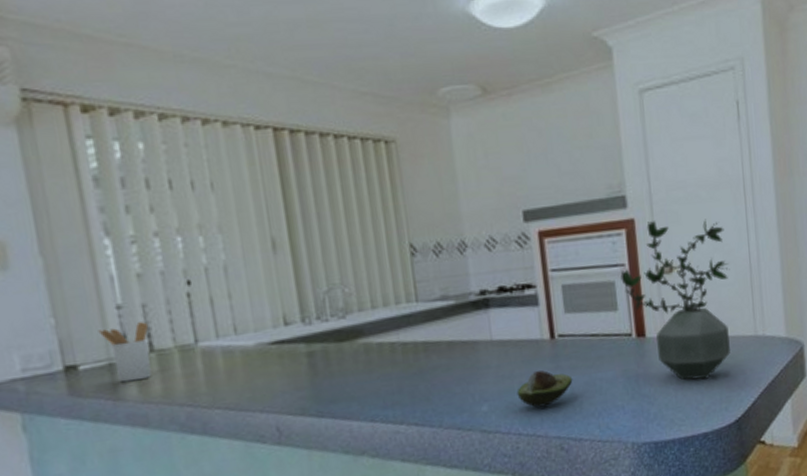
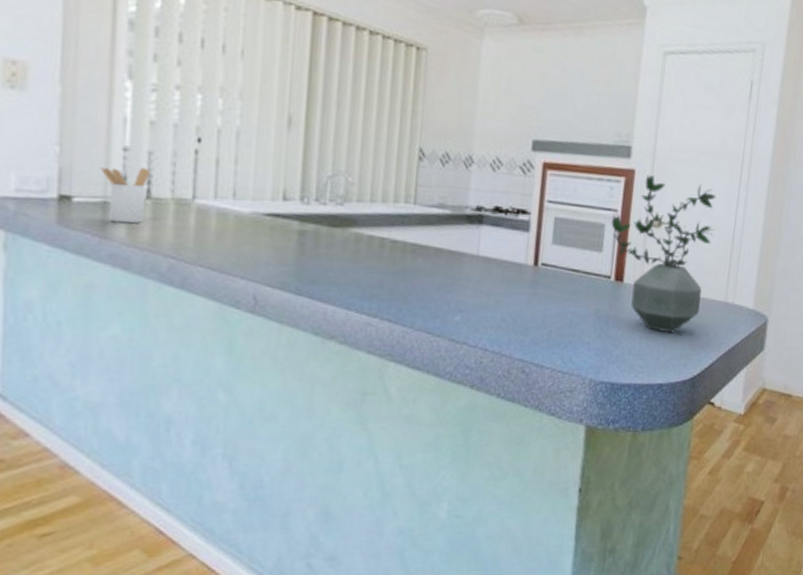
fruit: present [517,370,573,407] -> none [491,293,547,328]

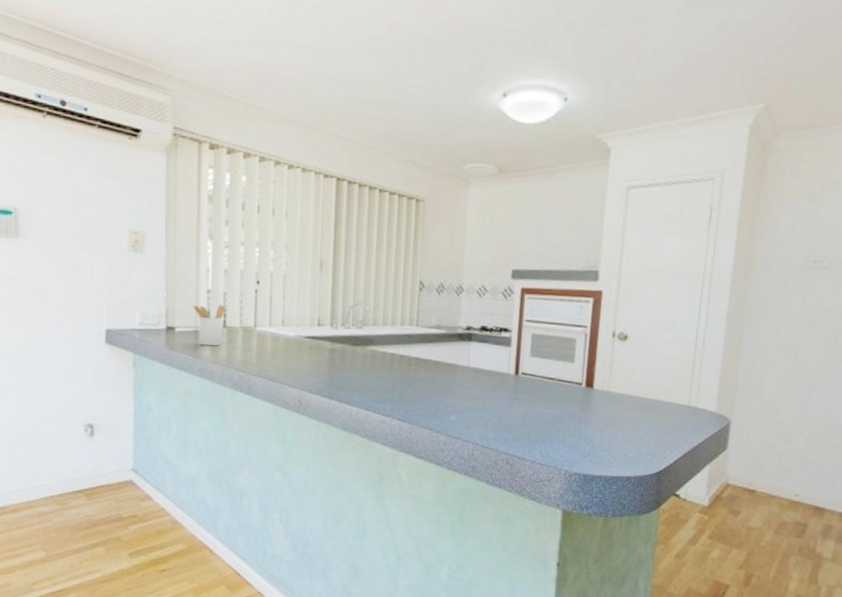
potted plant: present [611,175,716,333] -> none [581,295,679,433]

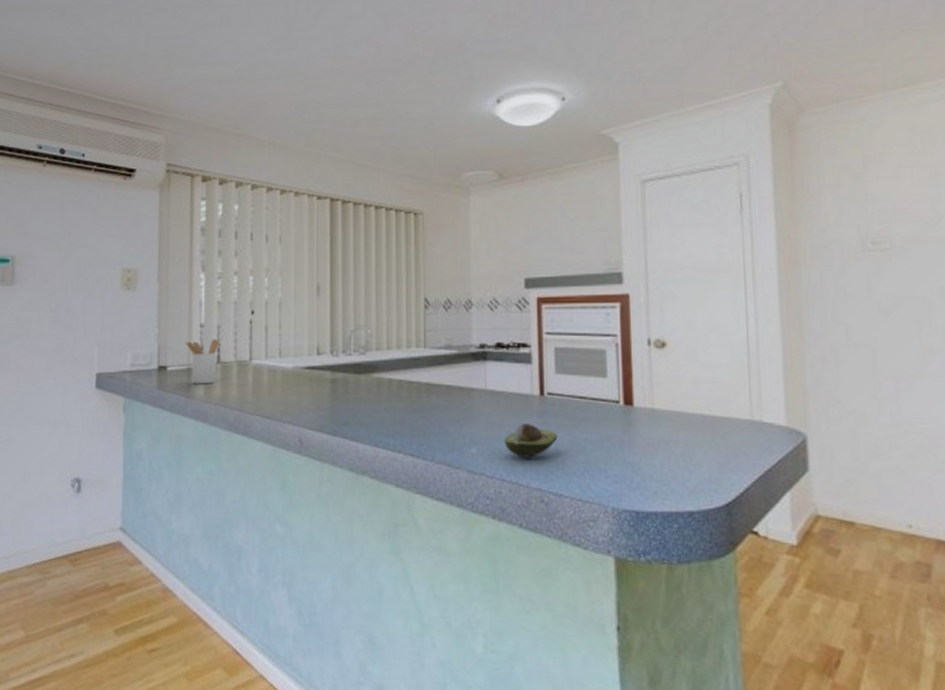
fruit: none [480,398,527,427] -> present [504,424,558,458]

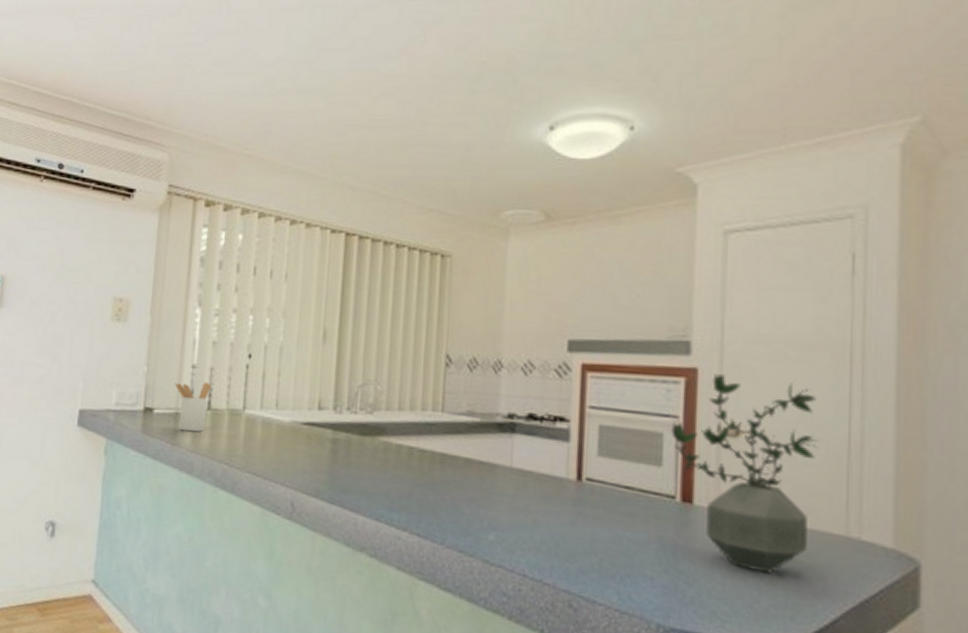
fruit: present [504,424,558,458] -> none [529,512,596,553]
potted plant: none [612,298,726,457] -> present [671,374,819,574]

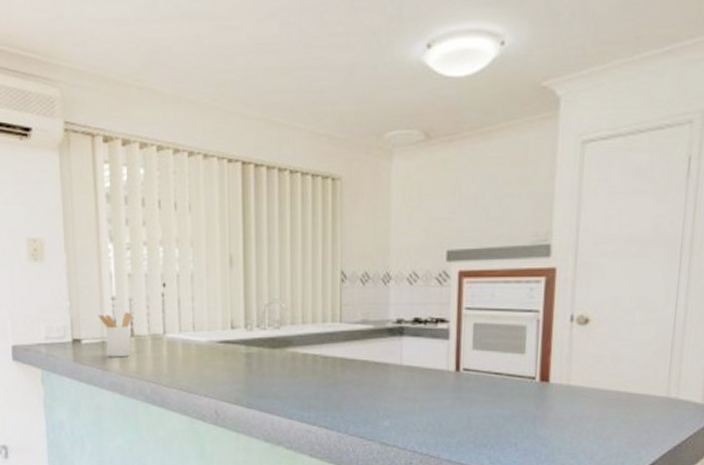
potted plant: present [671,374,819,574] -> none [533,272,652,432]

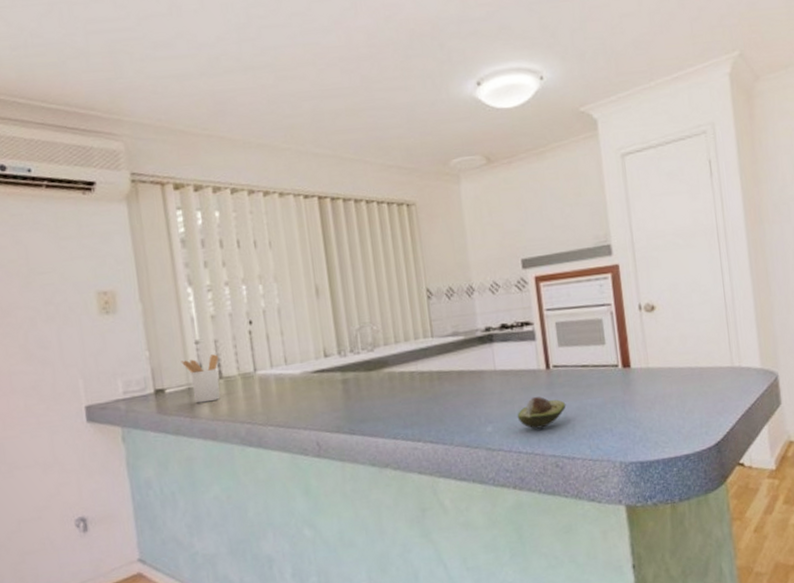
fruit: none [417,399,471,431] -> present [517,397,566,429]

